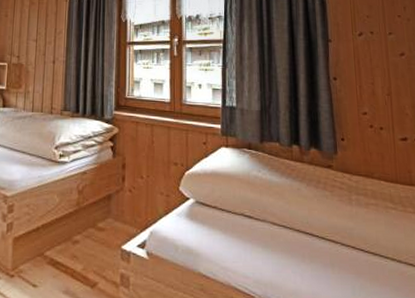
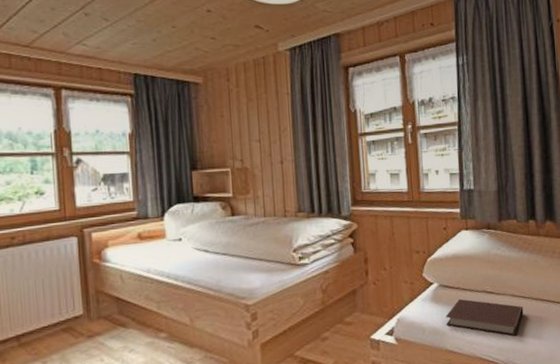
notebook: none [200,219,284,269] -> present [446,298,524,336]

